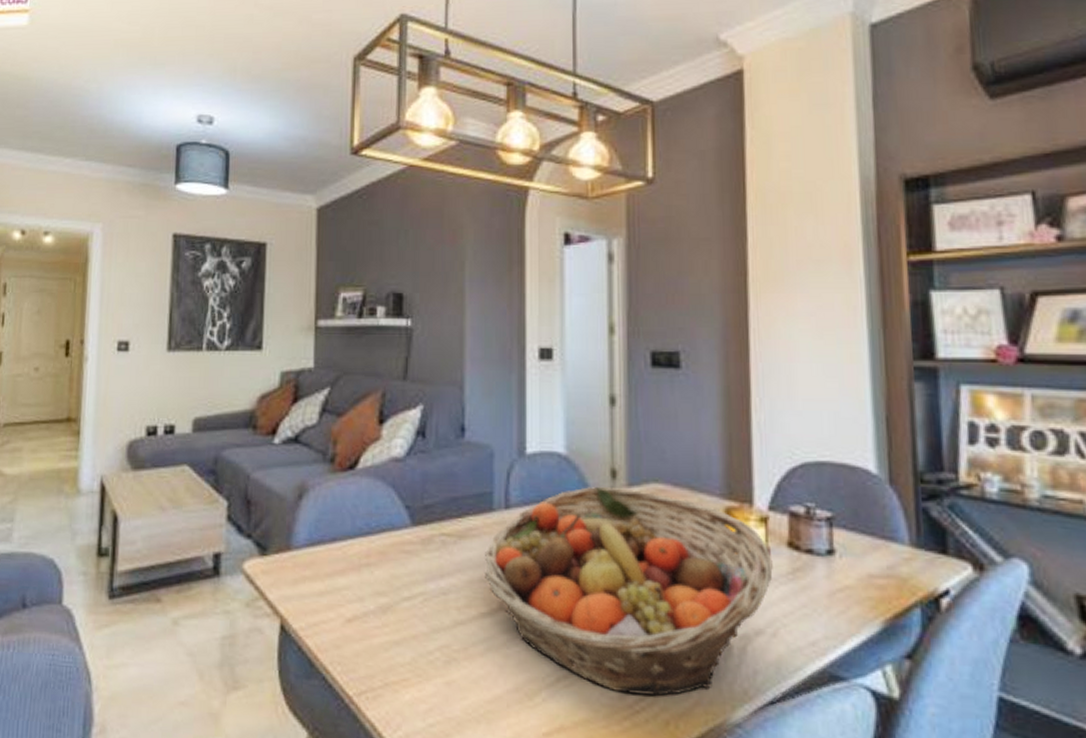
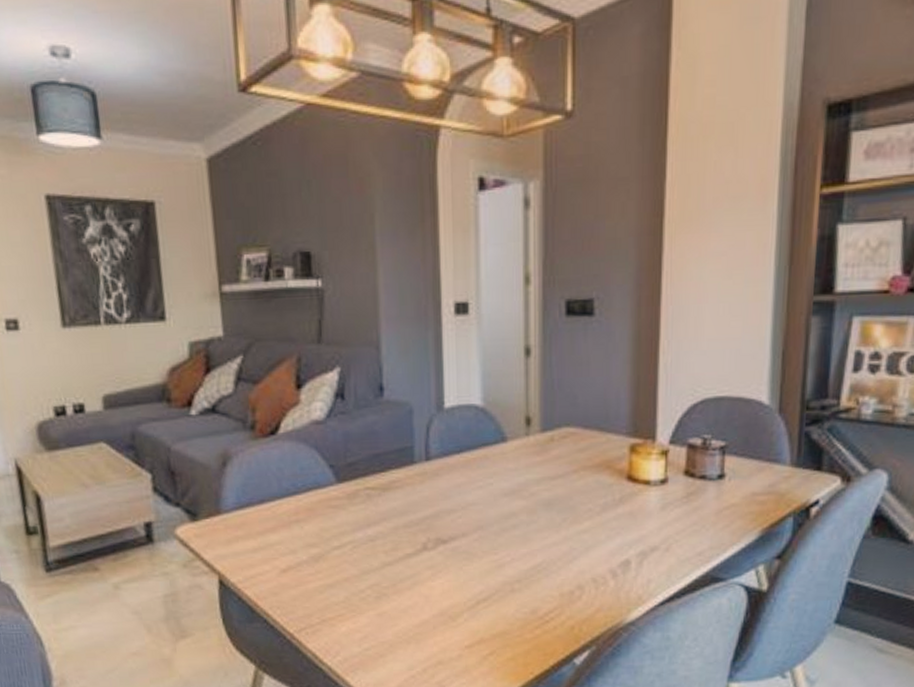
fruit basket: present [485,486,773,696] -> none [408,433,670,609]

